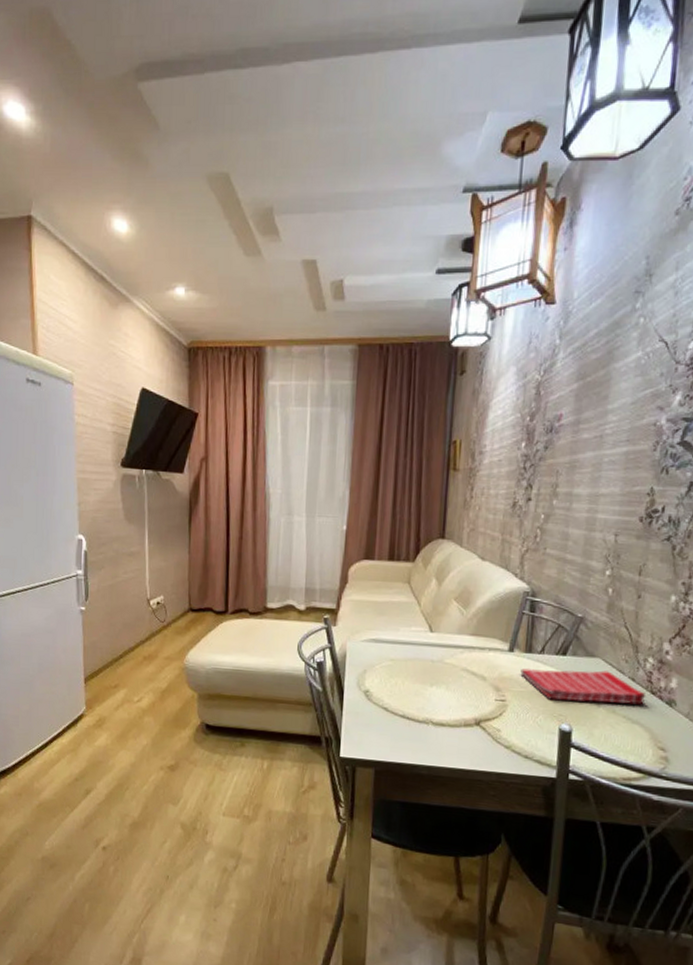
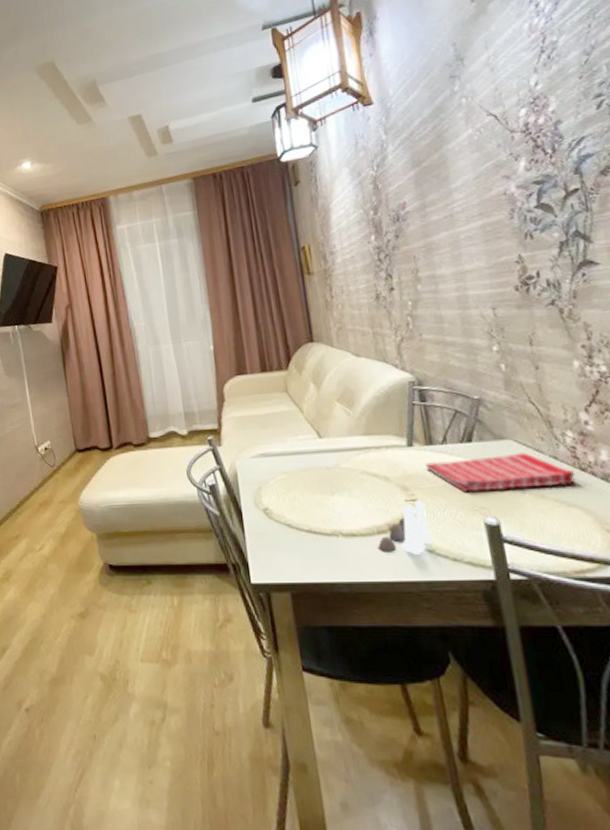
salt and pepper shaker set: none [461,700,512,749] -> present [377,499,434,555]

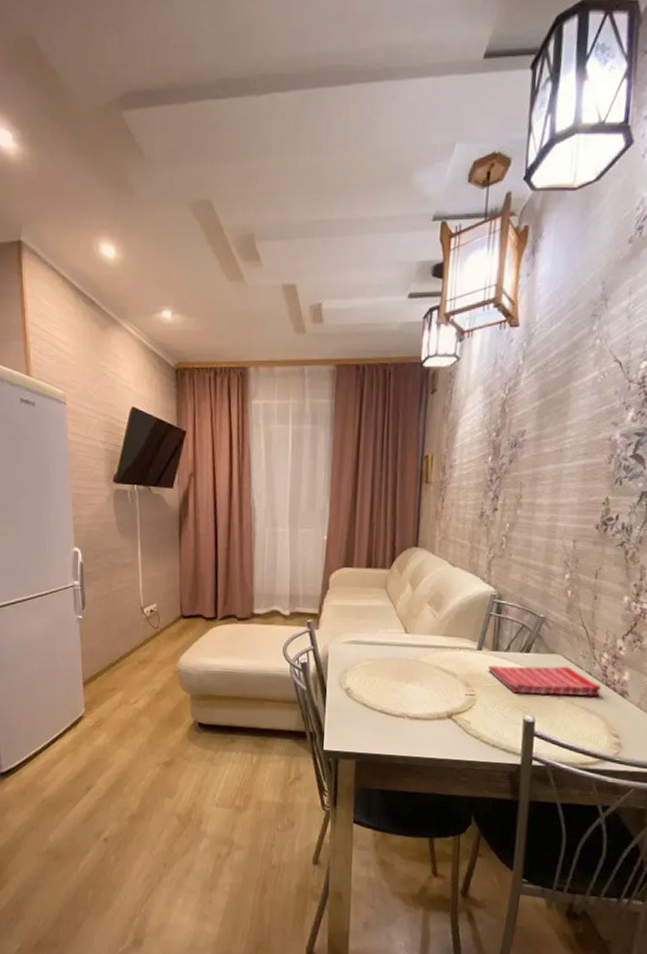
salt and pepper shaker set: present [377,499,434,555] -> none [434,695,481,739]

